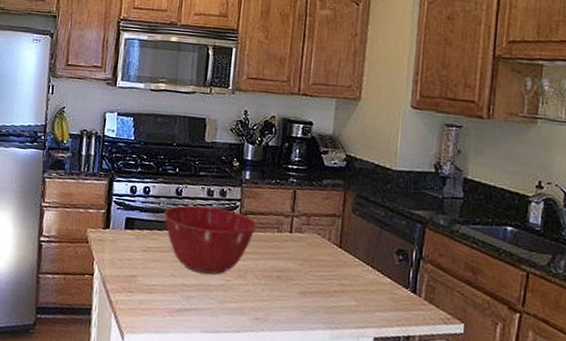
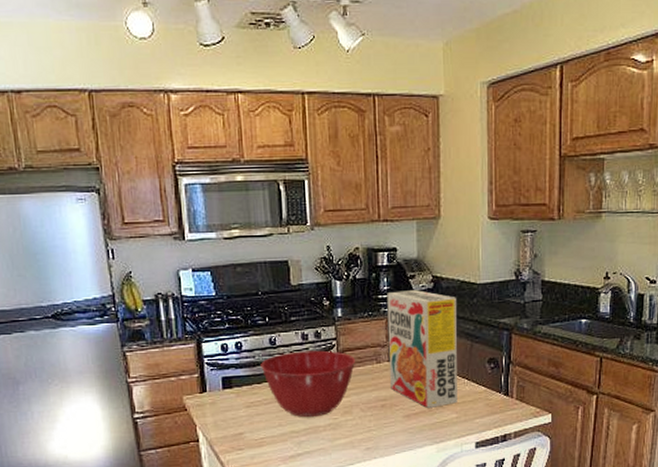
cereal box: none [288,164,369,291] -> present [387,290,457,408]

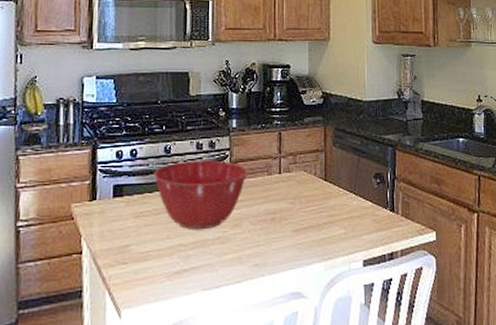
cereal box: present [387,290,457,408] -> none [279,105,345,222]

